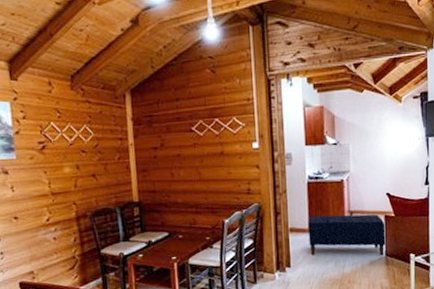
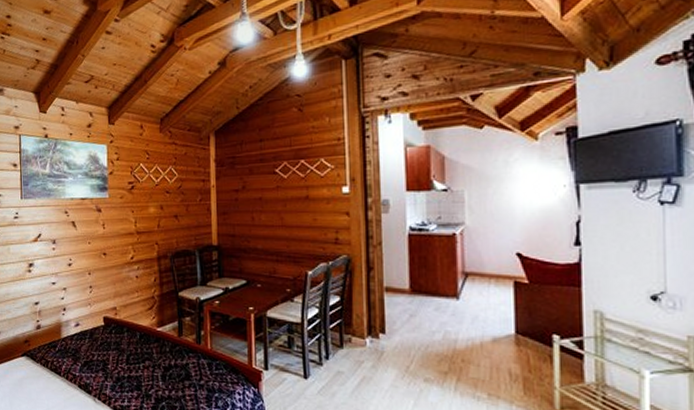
bench: present [308,214,386,256] -> none [408,275,516,333]

